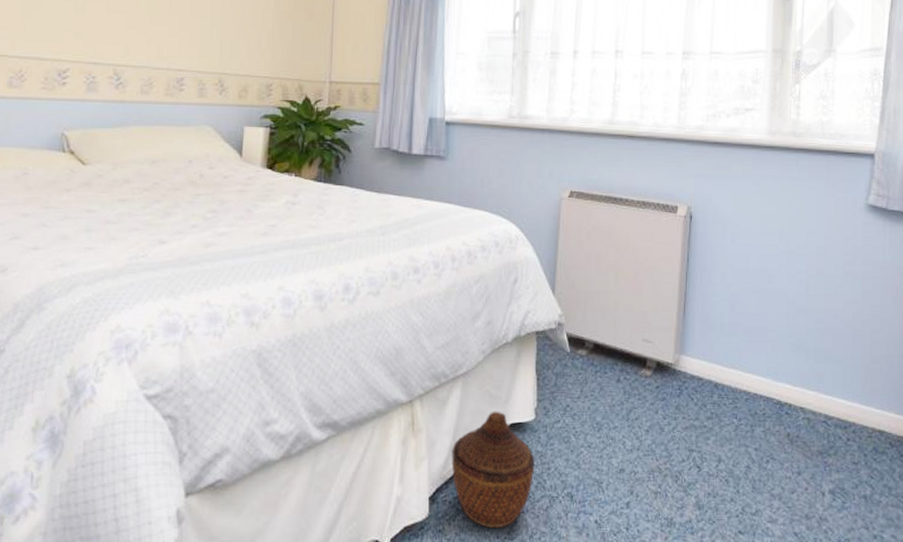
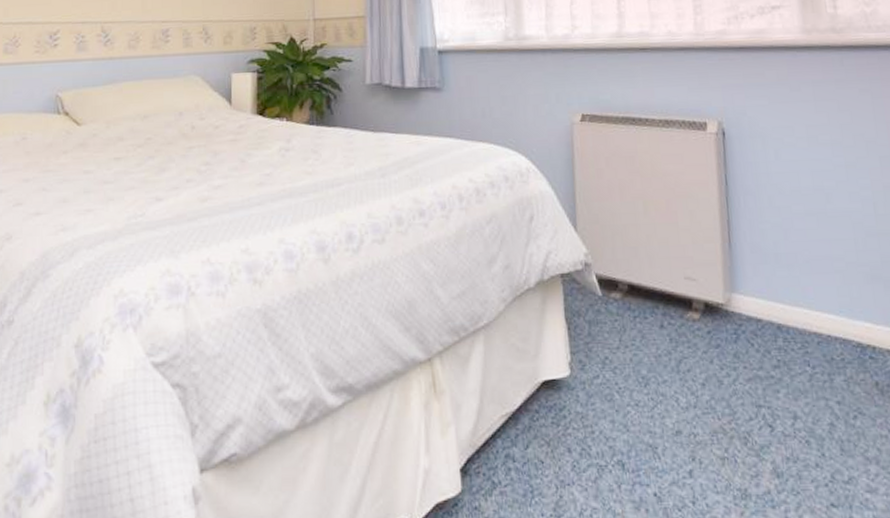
woven basket: present [451,411,536,529] -> none [480,367,577,505]

